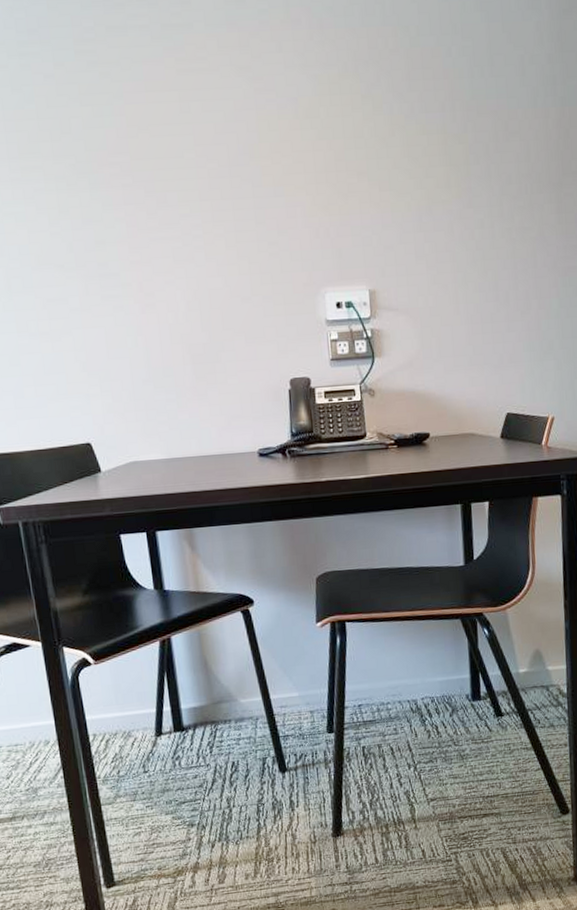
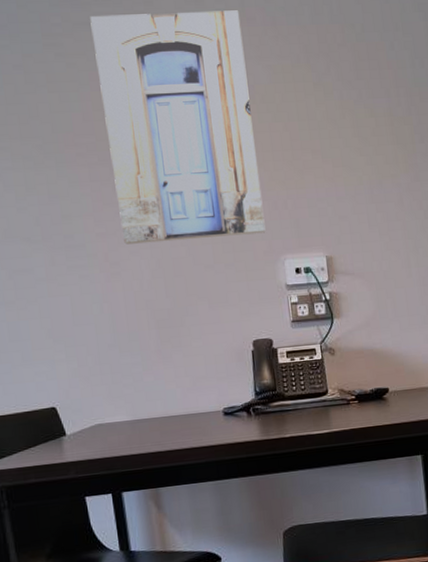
wall art: none [124,11,306,274] -> present [90,10,266,245]

